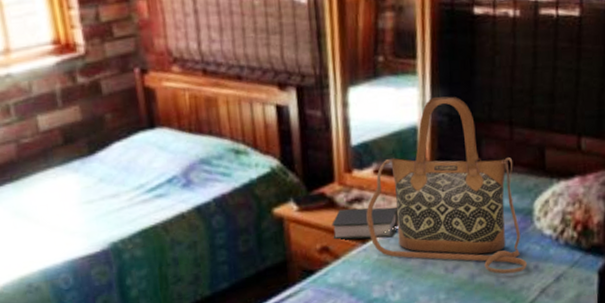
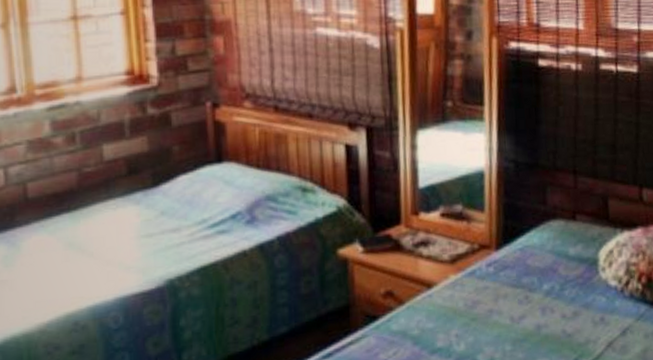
book: present [332,207,398,240] -> none [397,251,464,285]
handbag: present [366,96,527,275] -> none [432,143,593,326]

